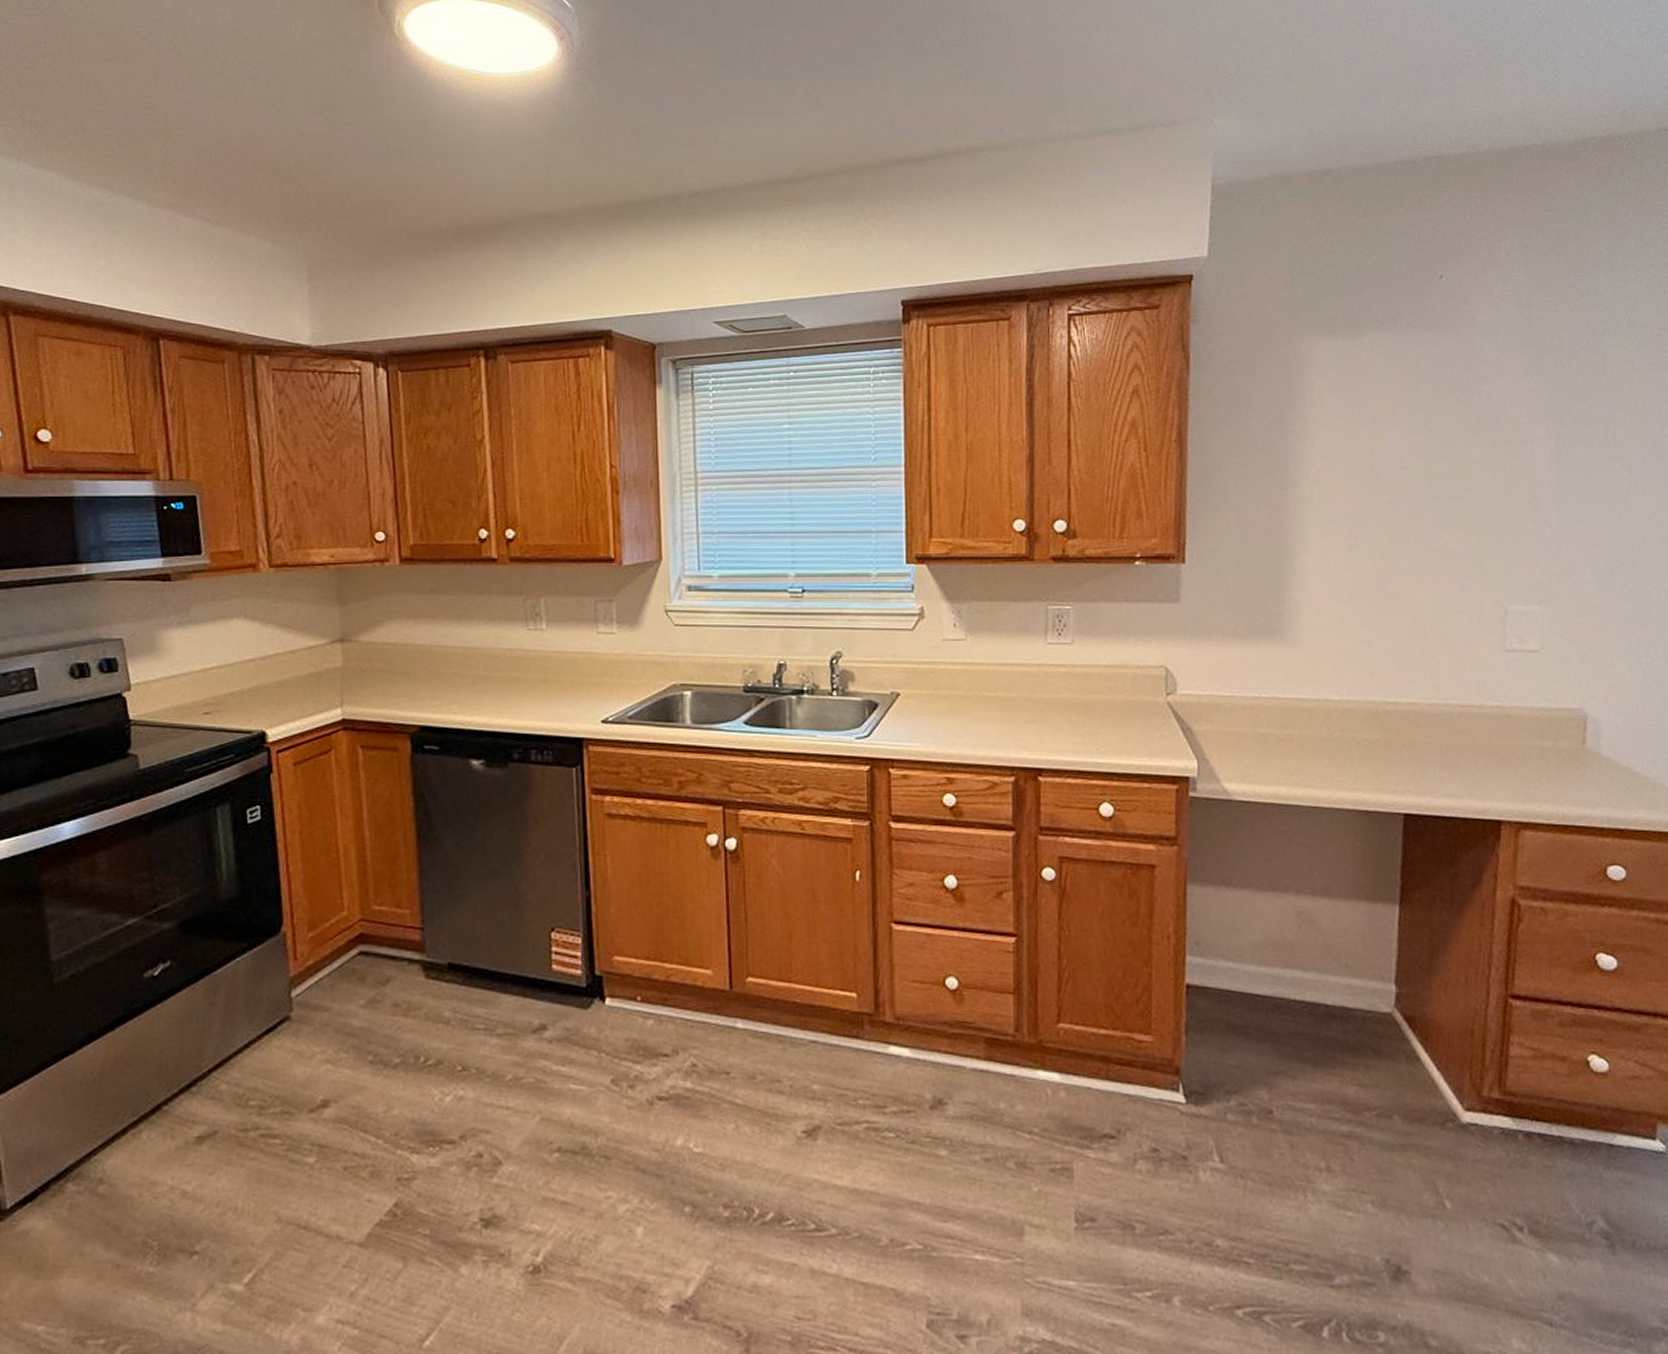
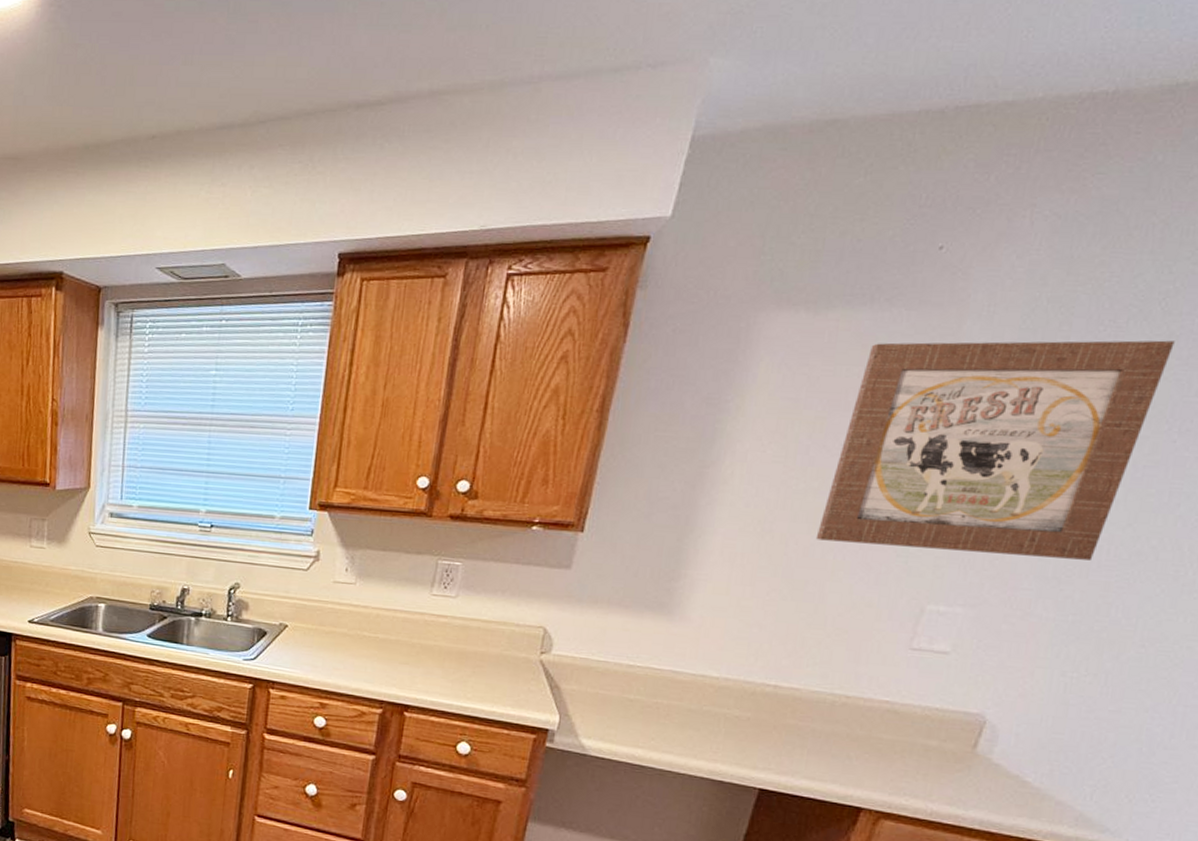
wall art: none [1398,349,1645,552] -> present [815,340,1175,560]

